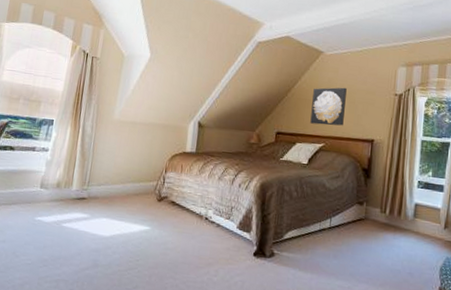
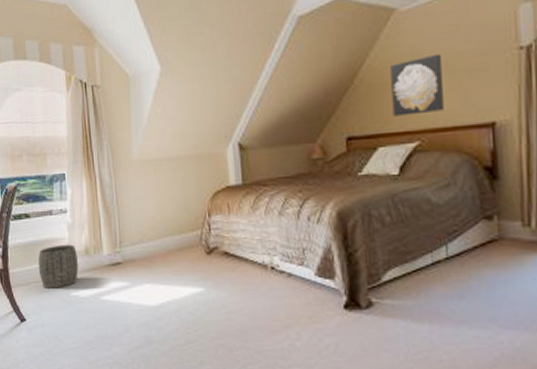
woven basket: none [11,176,50,212] -> present [38,244,79,288]

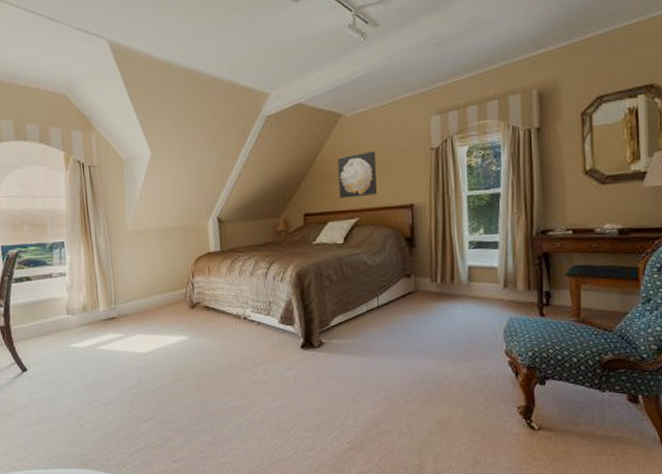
woven basket: present [38,244,79,288] -> none [38,303,78,342]

